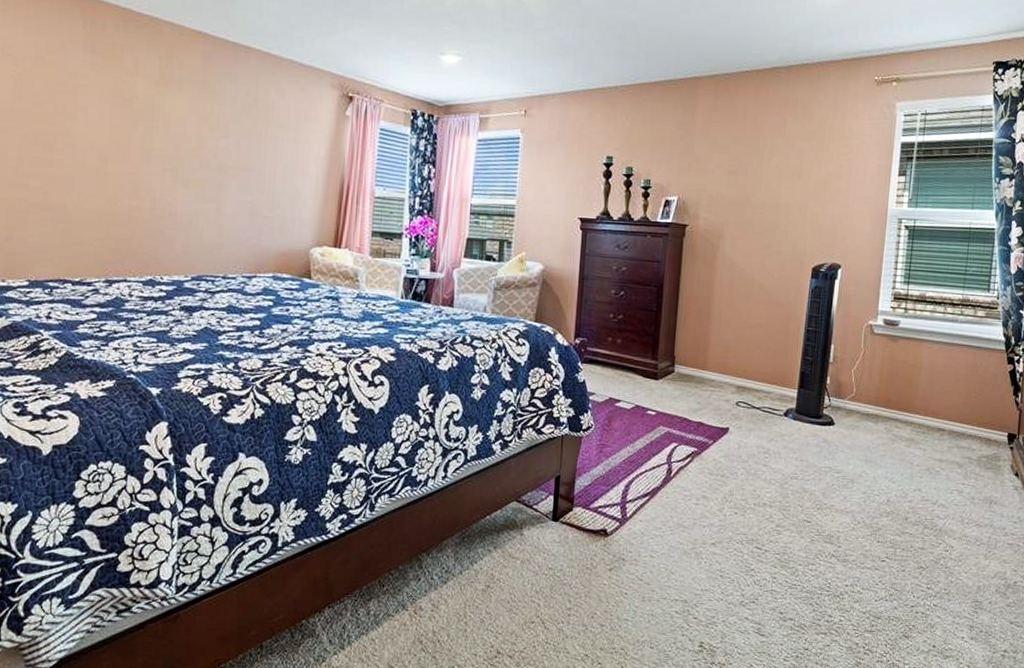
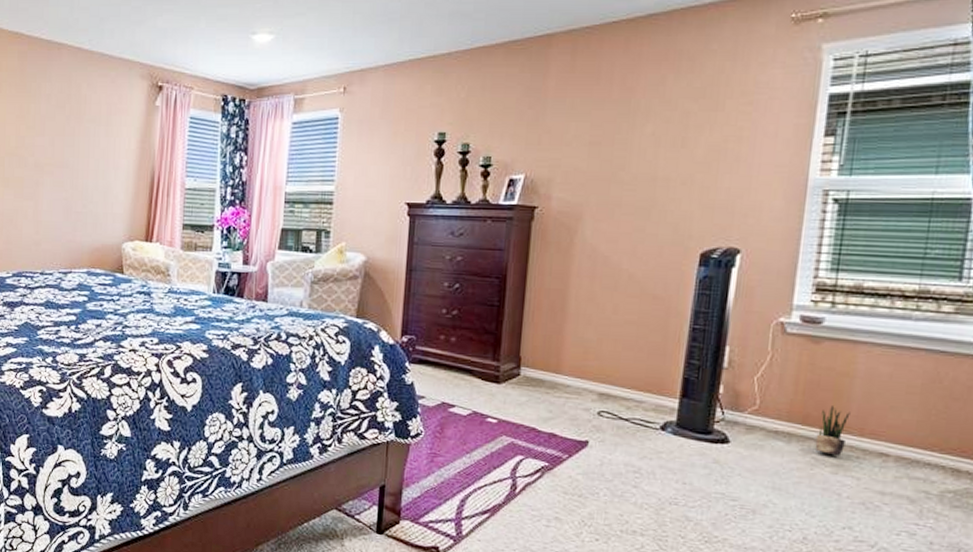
potted plant: none [894,392,919,433] -> present [815,406,851,457]

